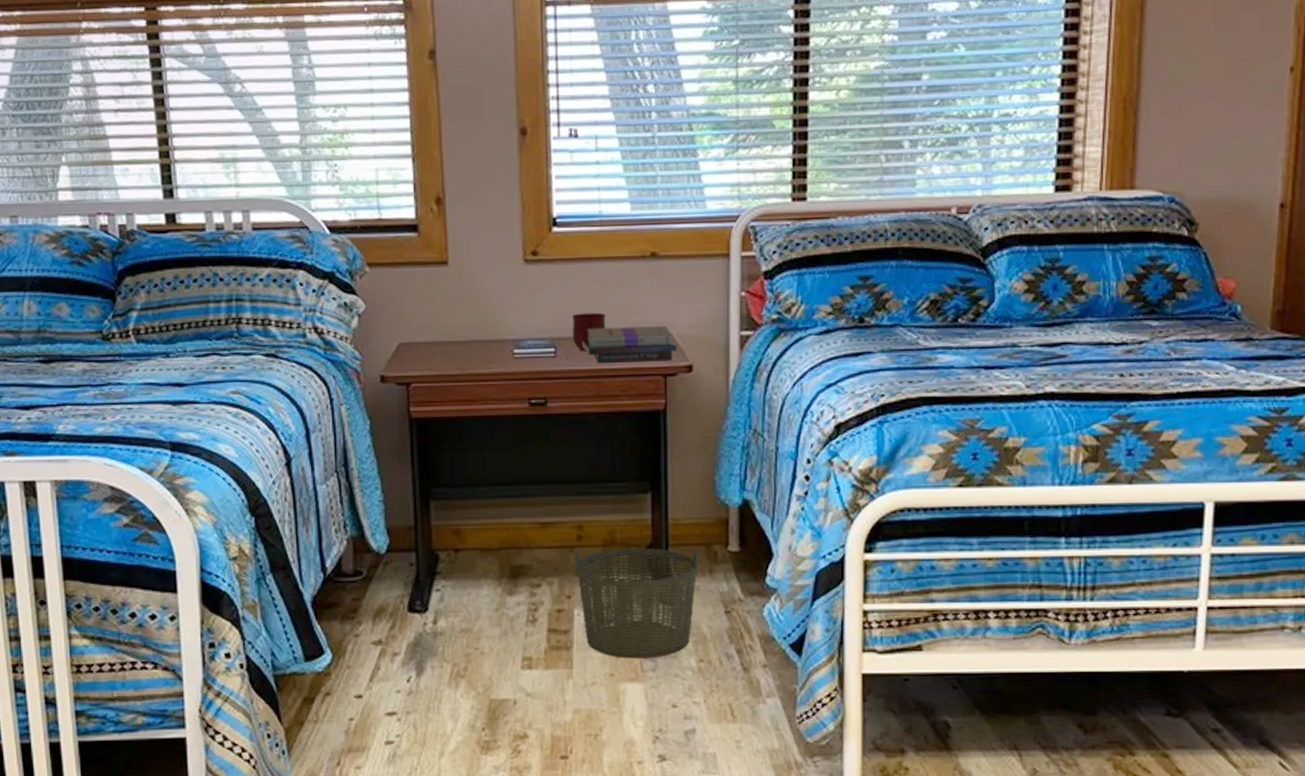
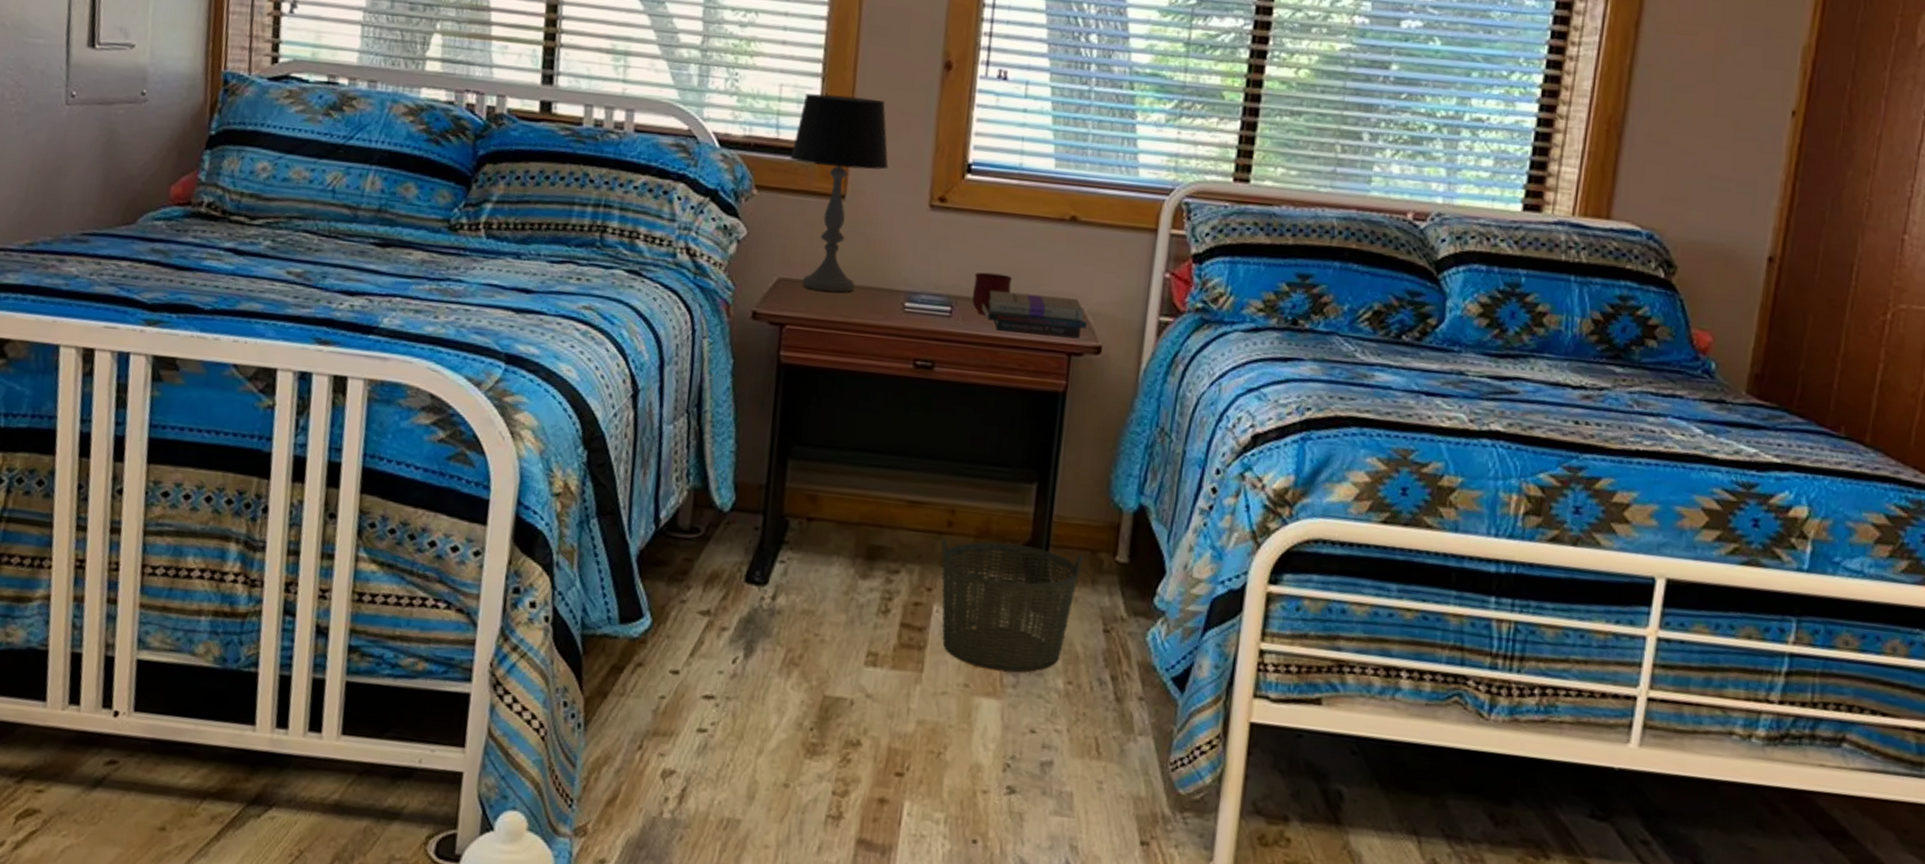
table lamp: none [394,171,482,349] -> present [790,93,888,293]

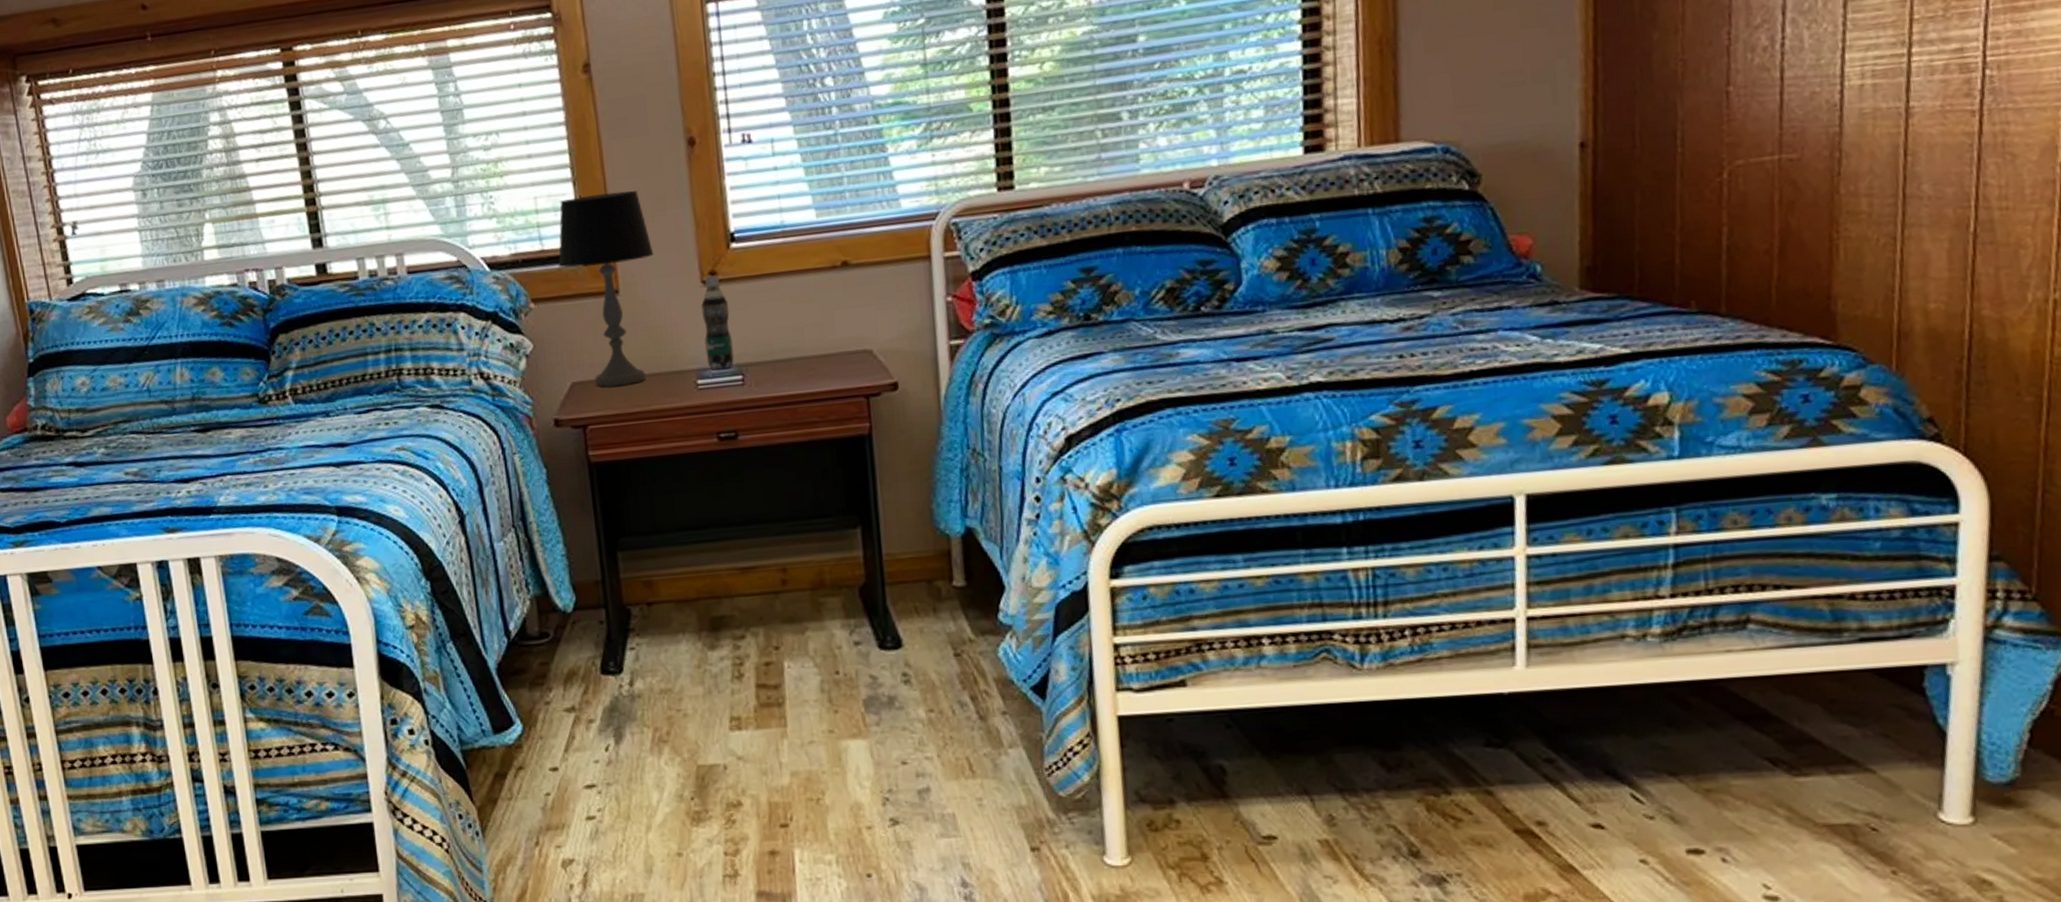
bottle: none [918,201,952,298] -> present [701,275,734,370]
basket: present [941,538,1083,672] -> none [780,586,921,712]
mug: present [972,272,1012,316] -> none [759,332,797,377]
books: present [982,290,1087,339] -> none [772,341,879,388]

